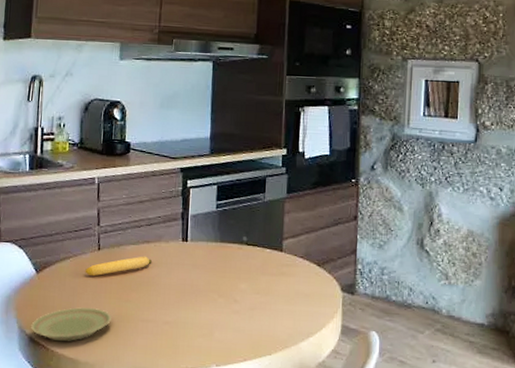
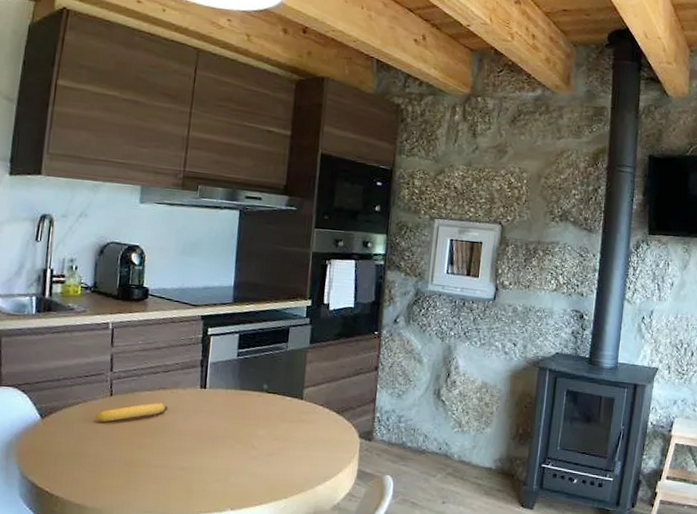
plate: present [31,307,111,342] -> none [34,453,122,488]

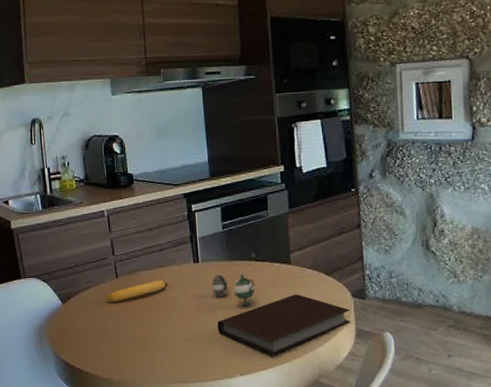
notebook: none [215,430,355,492] -> present [217,294,351,356]
teapot: none [216,403,262,438] -> present [212,274,255,306]

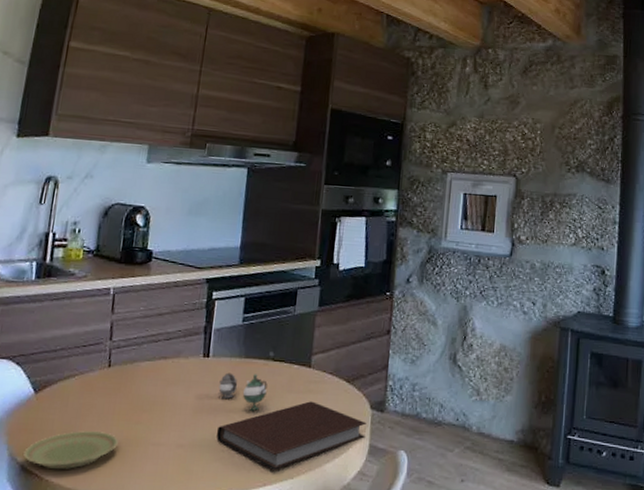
plate: none [64,331,137,364] -> present [23,431,118,470]
banana: present [107,279,168,302] -> none [91,373,168,395]

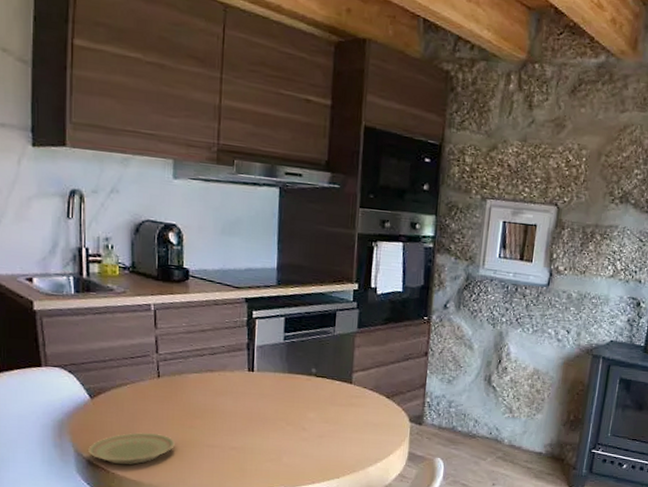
notebook: present [216,401,366,471] -> none [266,413,406,472]
teapot: present [219,372,268,411] -> none [265,386,311,420]

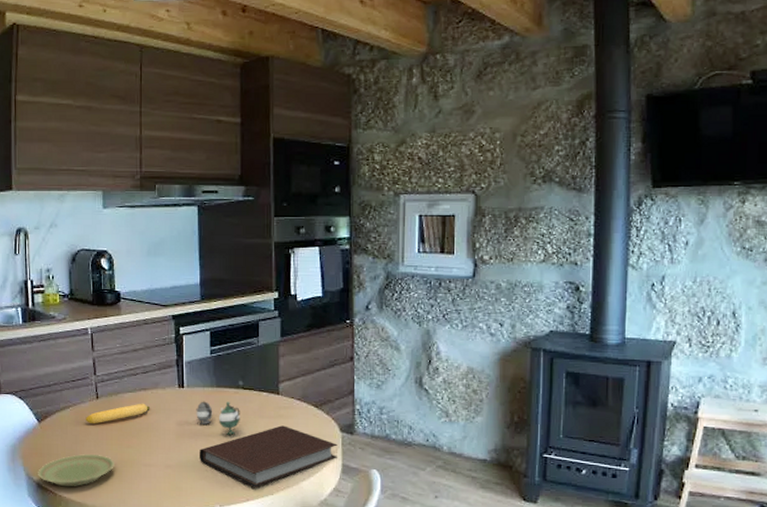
banana: none [144,384,216,403] -> present [85,403,150,423]
teapot: none [265,386,311,420] -> present [196,401,240,435]
notebook: none [266,413,406,472] -> present [200,425,337,488]

